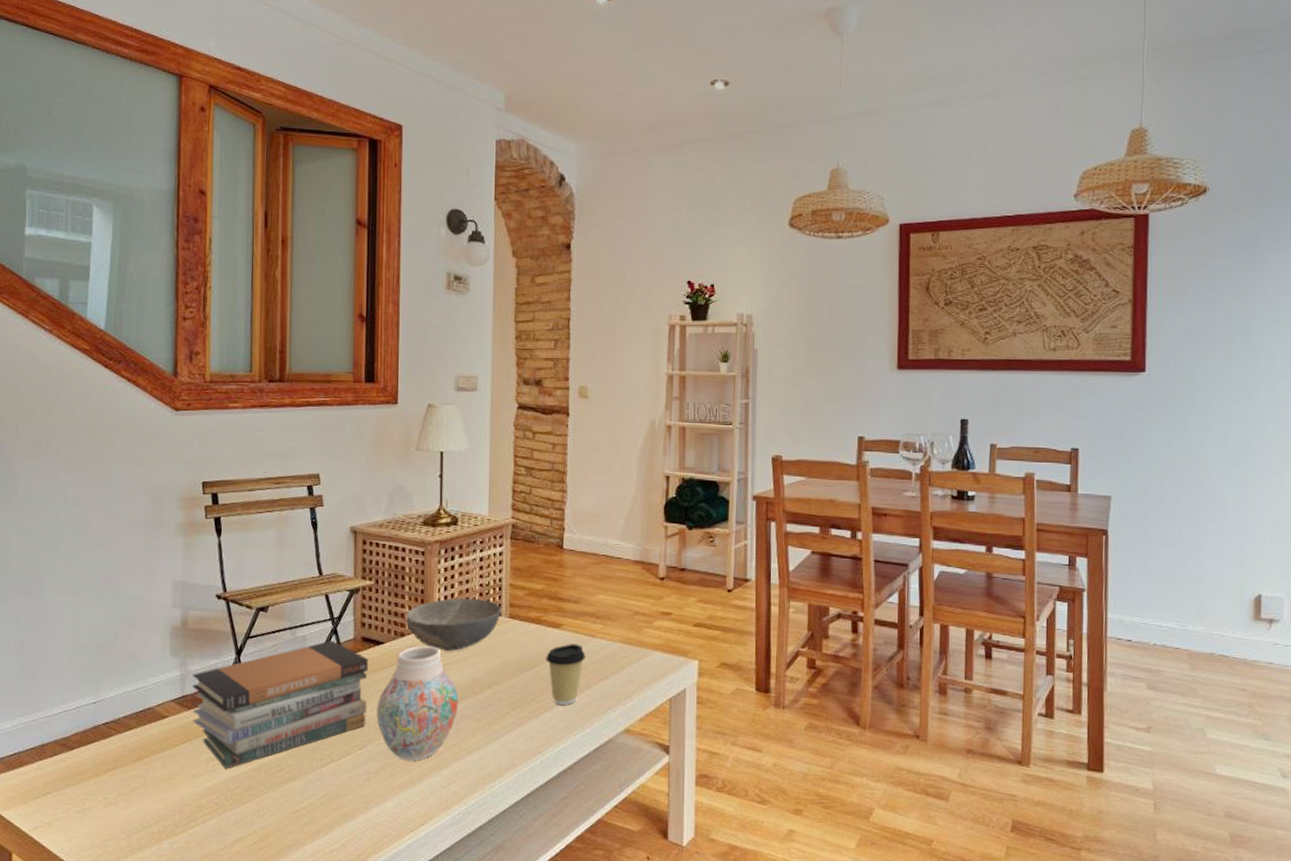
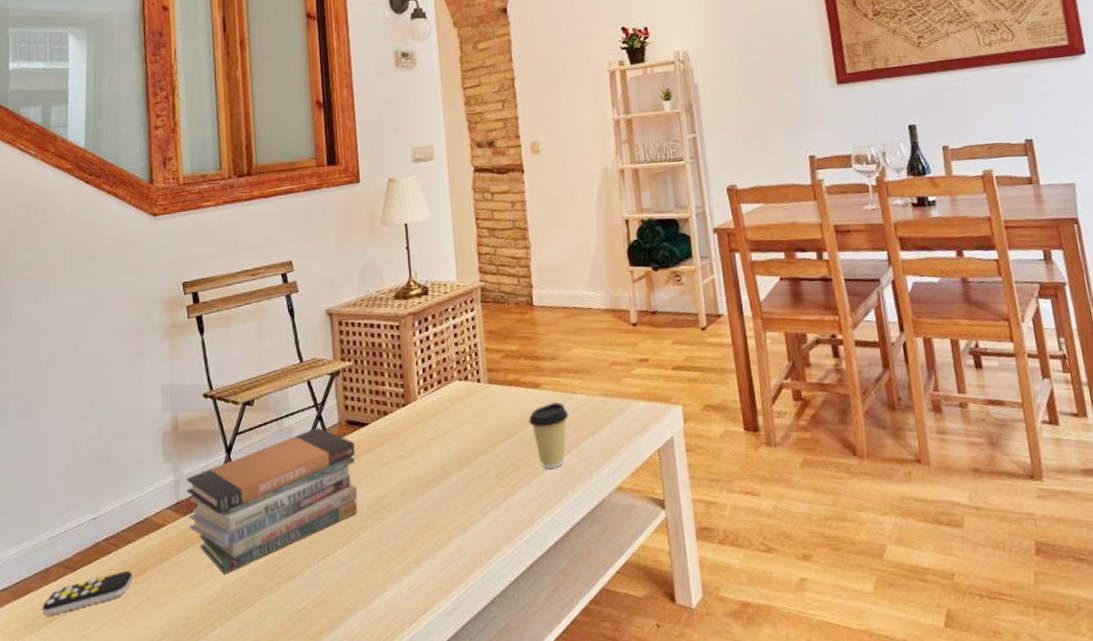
remote control: none [36,755,132,790] -> present [42,571,133,616]
vase: present [377,646,459,761] -> none [367,422,448,546]
bowl: present [406,598,502,652] -> none [387,367,480,426]

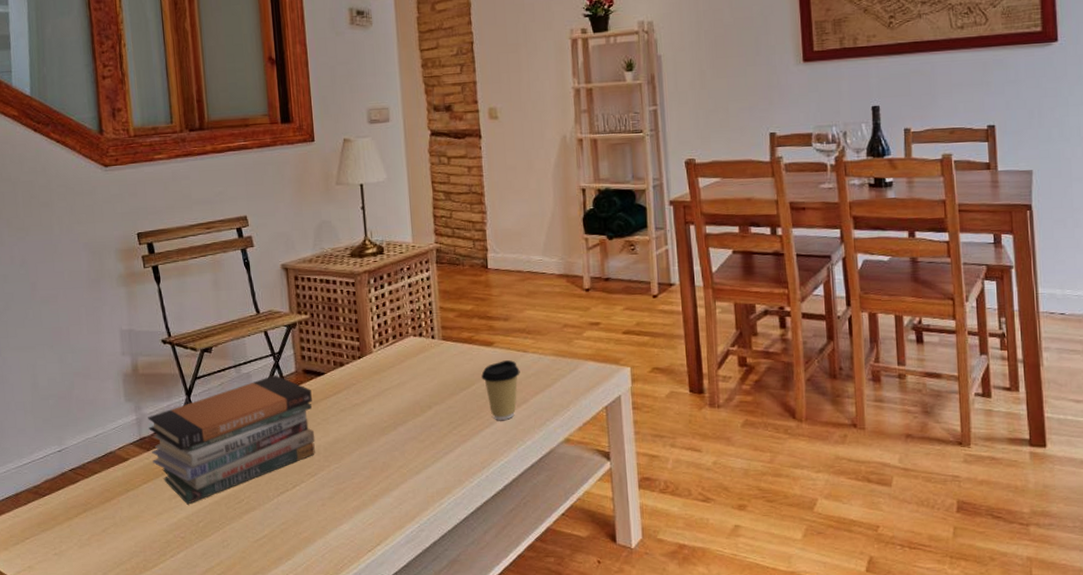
remote control: present [42,571,133,616] -> none [14,498,100,536]

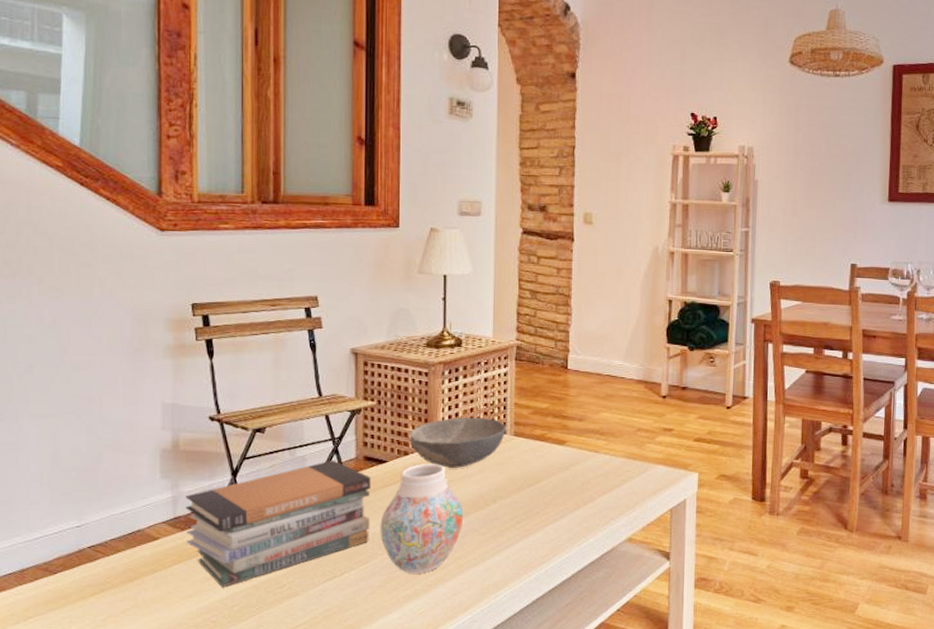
vase: none [324,373,402,485] -> present [380,464,464,574]
bowl: none [343,323,435,377] -> present [410,417,507,469]
coffee cup: present [481,360,520,420] -> none [550,459,590,517]

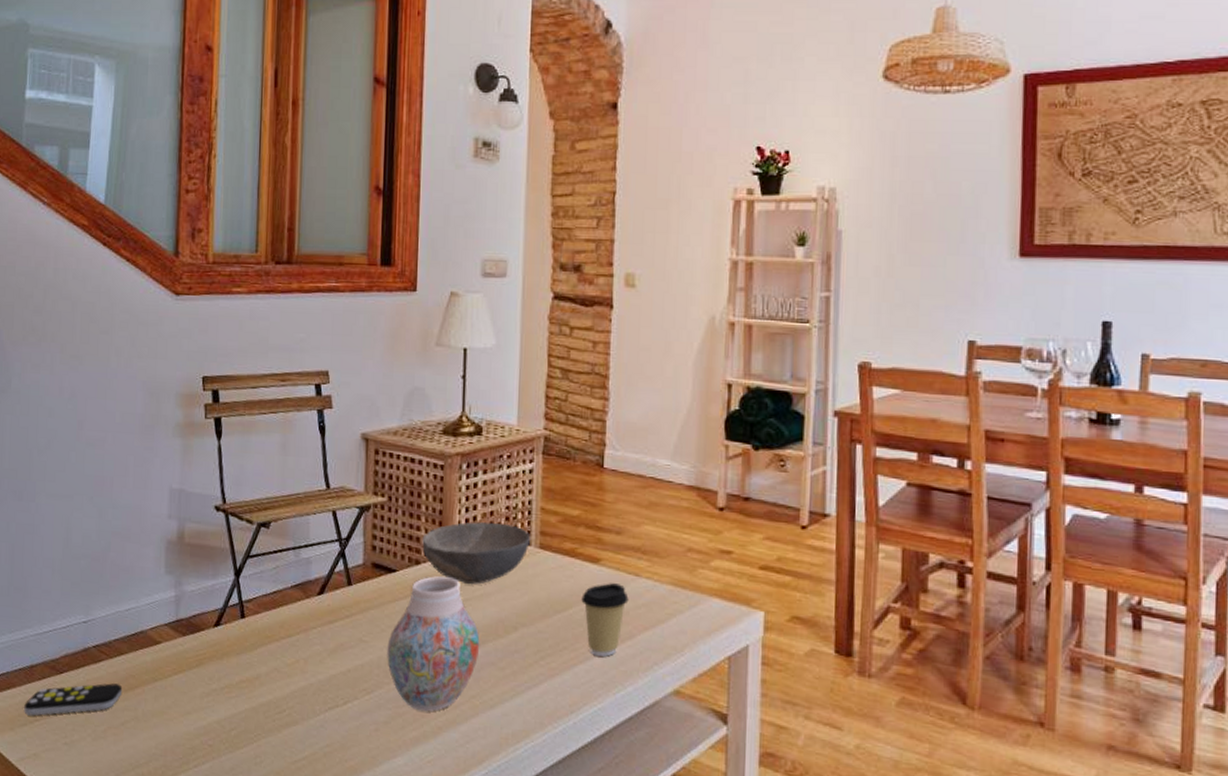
remote control: none [16,578,121,614] -> present [24,683,123,716]
book stack: present [185,460,371,588] -> none [187,564,379,707]
coffee cup: none [550,459,590,517] -> present [581,583,629,657]

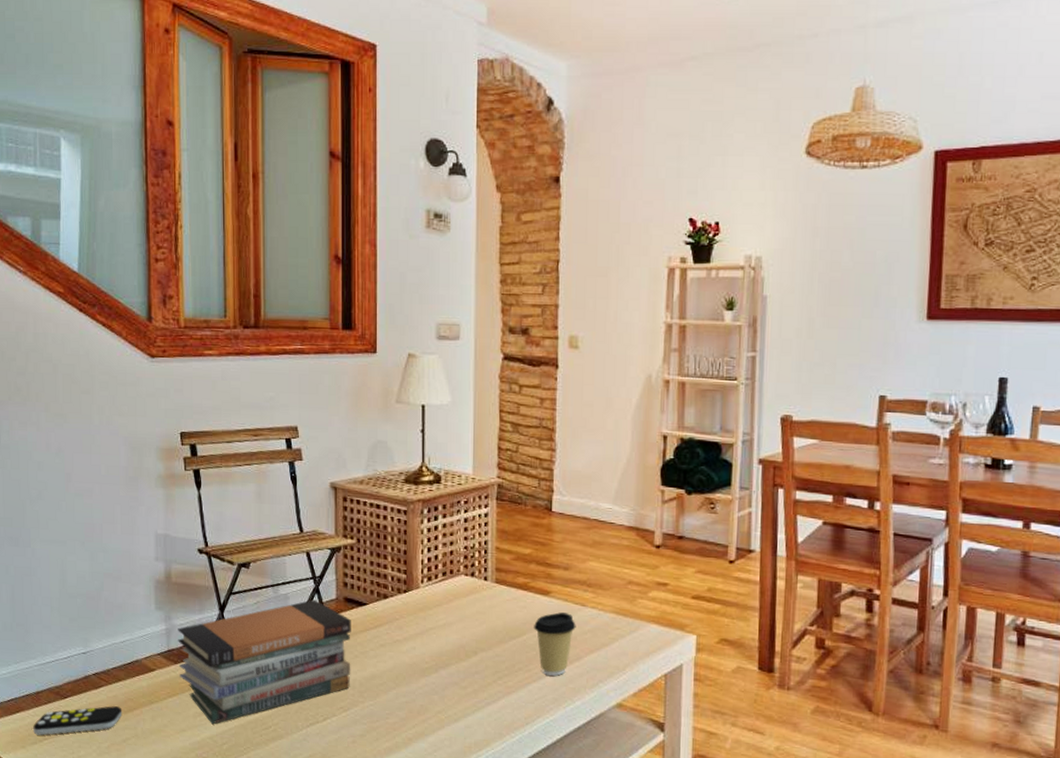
book stack: none [187,564,379,707] -> present [178,599,351,725]
vase: present [387,576,480,712] -> none [361,608,444,726]
bowl: present [422,522,531,585] -> none [389,560,488,616]

